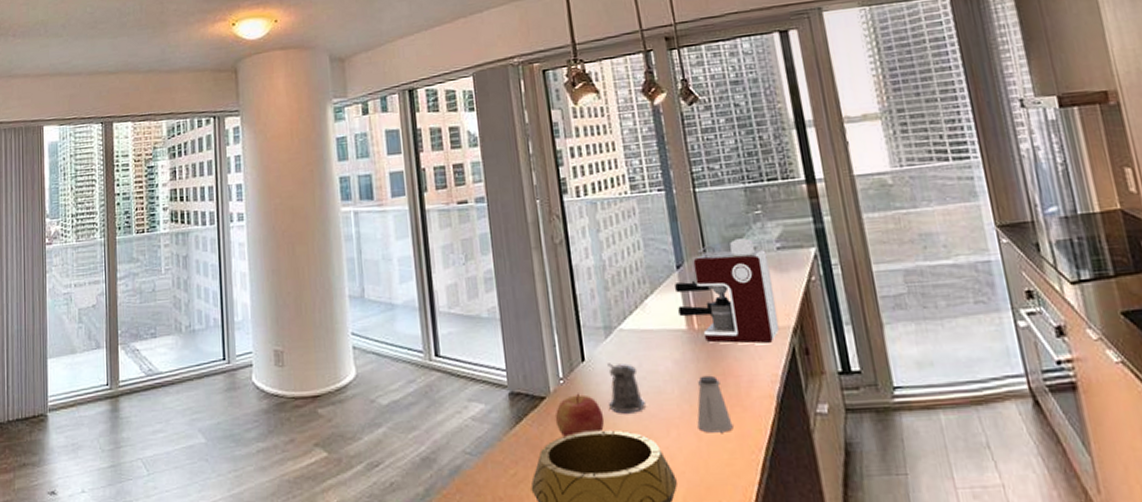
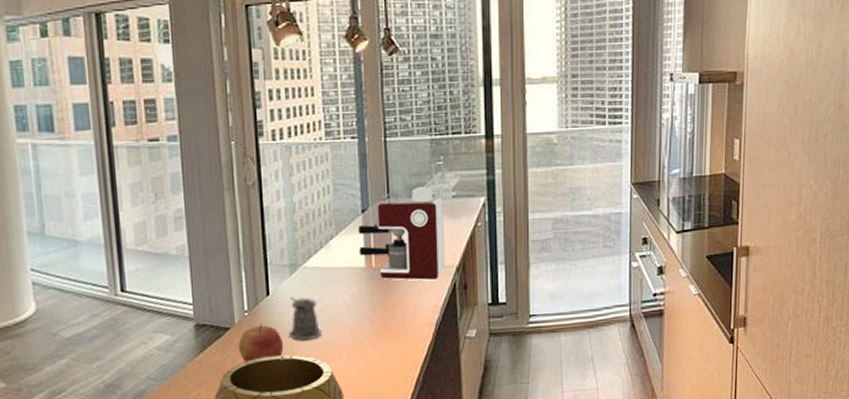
saltshaker: present [697,375,733,433] -> none [366,307,396,355]

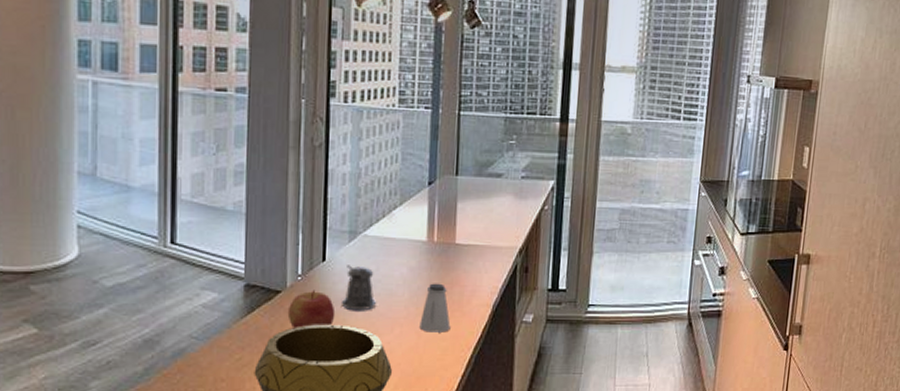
coffee maker: present [357,187,446,281] -> none [422,164,512,261]
saltshaker: none [366,307,396,355] -> present [419,283,451,333]

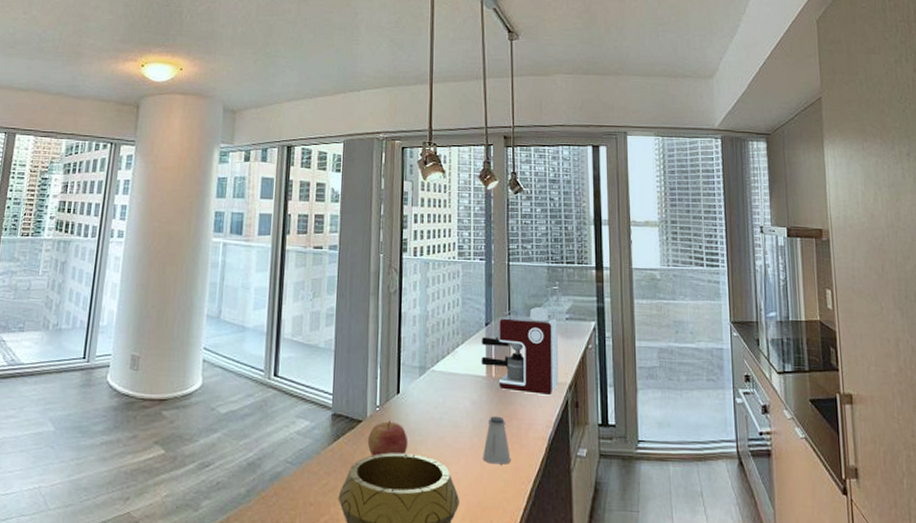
pepper shaker: present [342,265,377,311] -> none [414,397,445,441]
coffee maker: none [422,164,512,261] -> present [481,307,559,396]

